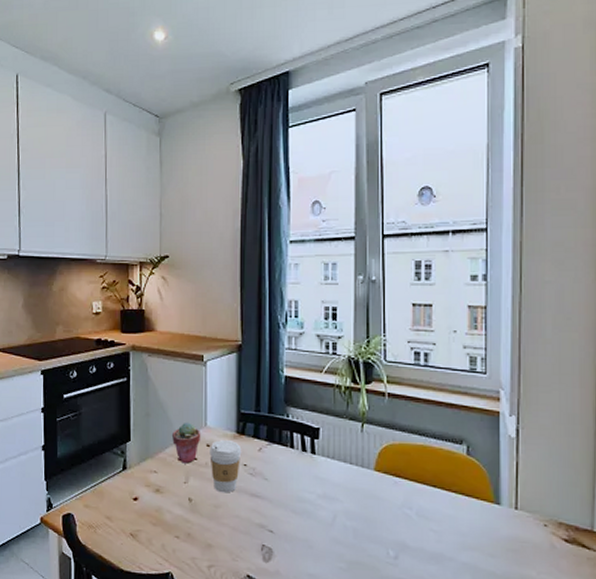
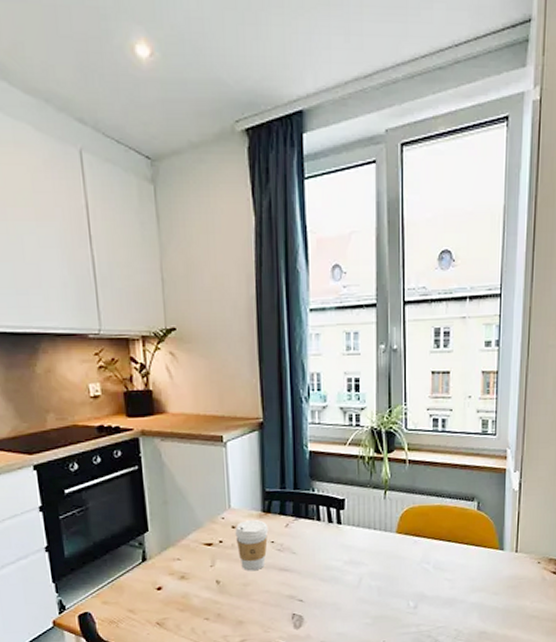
potted succulent: present [171,422,201,464] -> none [193,506,226,548]

